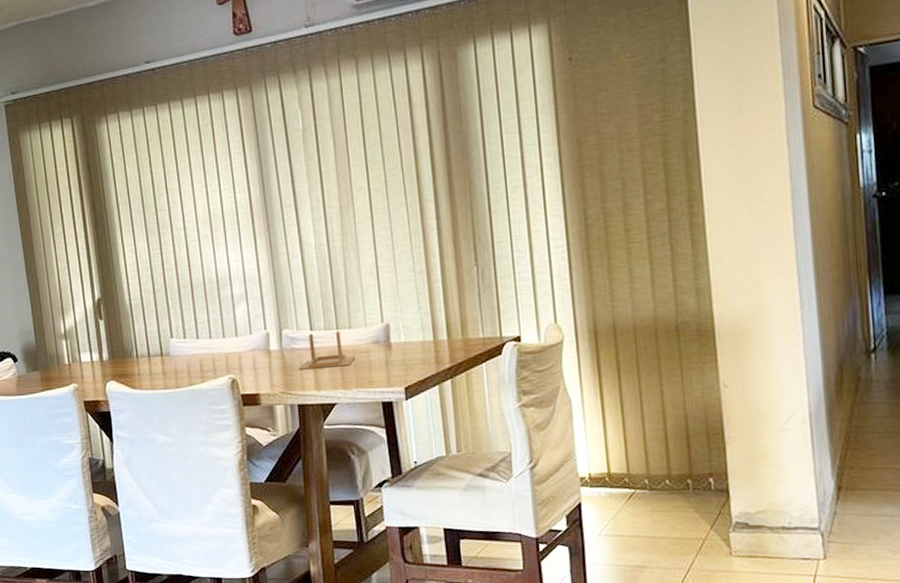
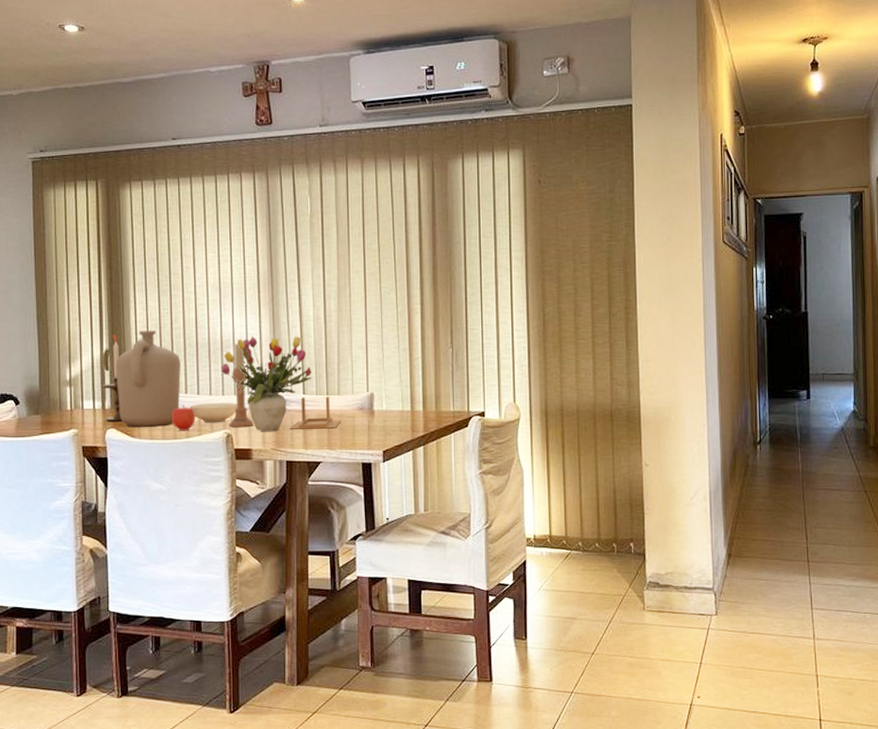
candlestick: none [98,281,122,374] -> present [102,334,123,422]
water jug: none [109,273,180,378] -> present [115,330,181,427]
fruit: none [171,351,197,379] -> present [171,405,195,431]
bowl: none [189,345,241,369] -> present [189,403,238,423]
flower arrangement: none [219,267,320,374] -> present [221,336,313,431]
candlestick: none [231,280,259,372] -> present [229,343,254,428]

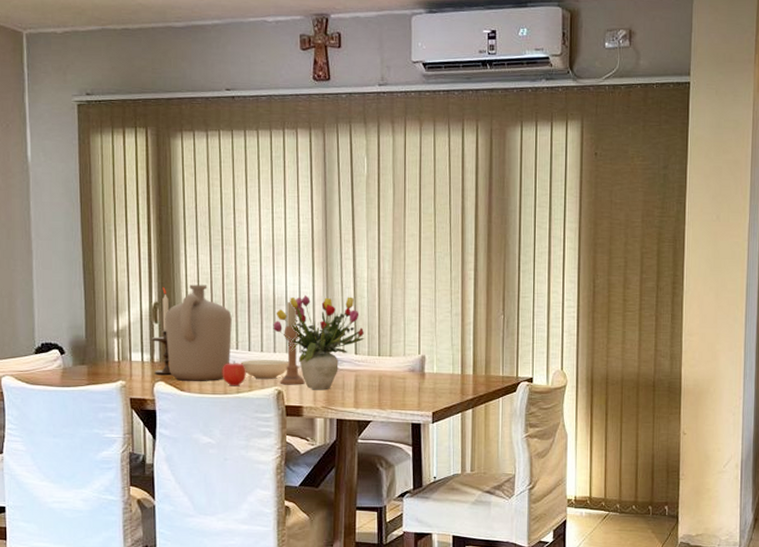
napkin holder: present [290,396,341,429] -> none [341,357,392,389]

